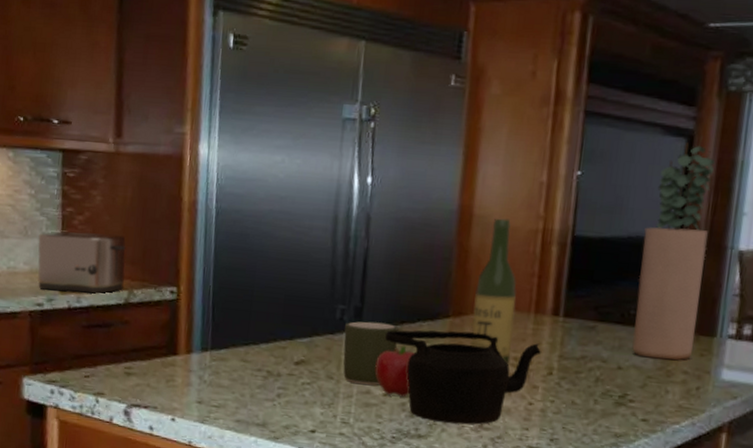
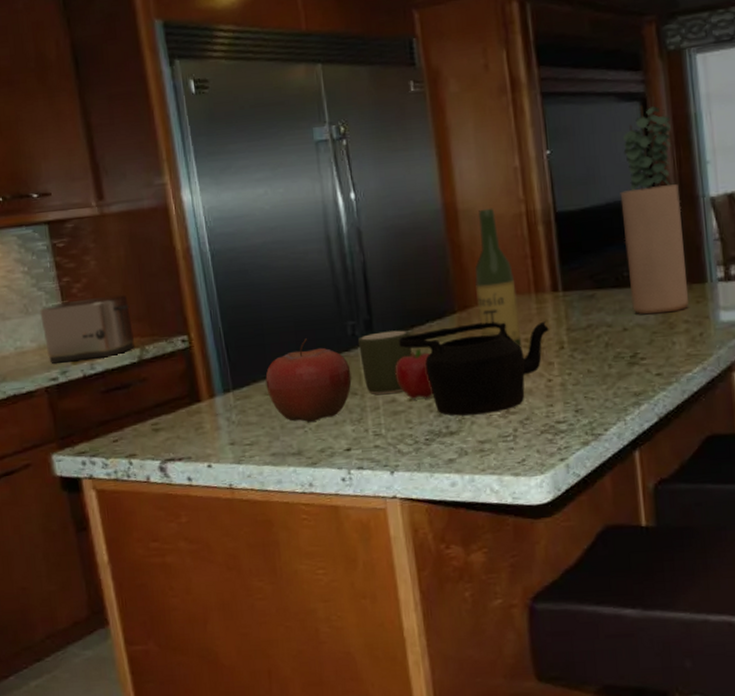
fruit: none [244,313,332,397] -> present [265,338,352,422]

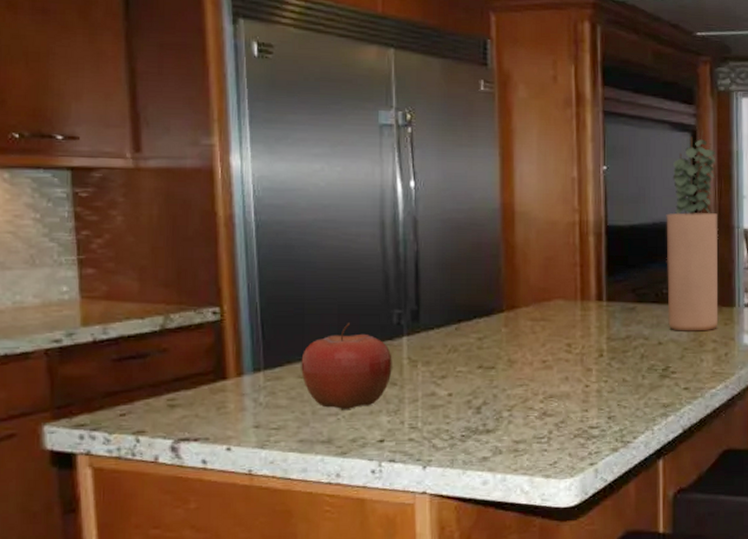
toaster: present [39,294,134,364] -> none [48,255,158,324]
mug: present [358,330,412,395] -> none [403,323,456,387]
fruit: present [395,348,434,399] -> none [437,343,474,394]
teapot: present [399,321,549,416] -> none [444,324,591,414]
wine bottle: present [475,208,522,348] -> none [525,213,564,352]

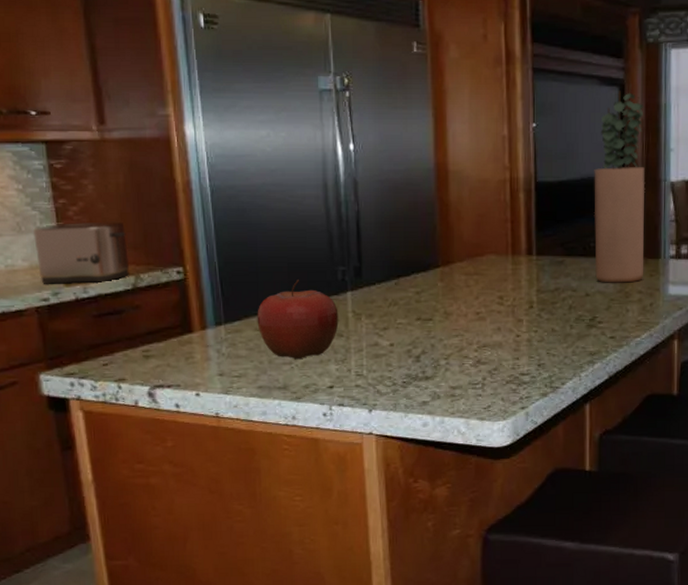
toaster: none [48,255,158,324] -> present [32,221,129,284]

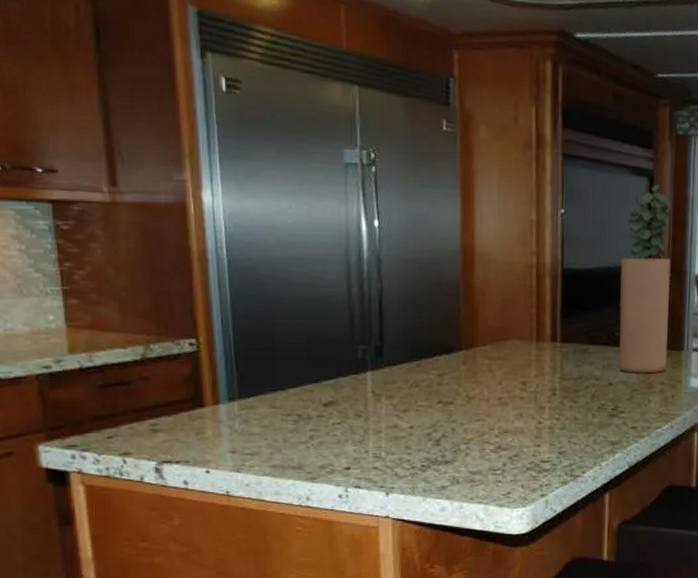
toaster: present [32,221,129,284] -> none [35,287,138,352]
fruit: present [257,280,339,359] -> none [273,357,358,438]

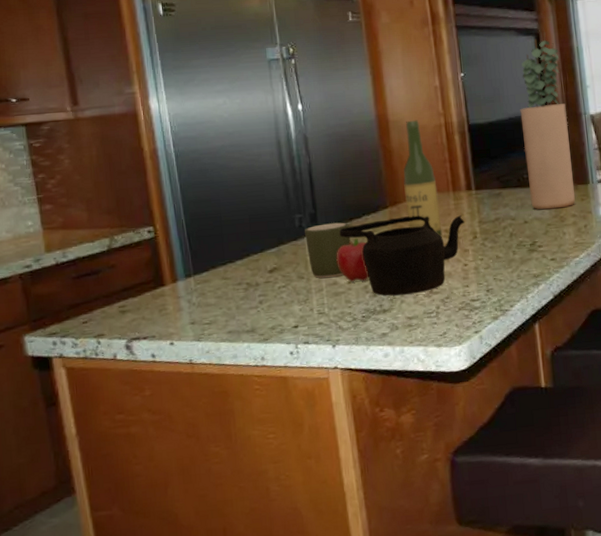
mug: none [368,359,418,420] -> present [305,222,351,279]
fruit: none [400,379,435,427] -> present [336,238,369,282]
teapot: none [406,362,545,447] -> present [339,215,465,296]
wine bottle: none [483,255,520,390] -> present [403,120,443,238]

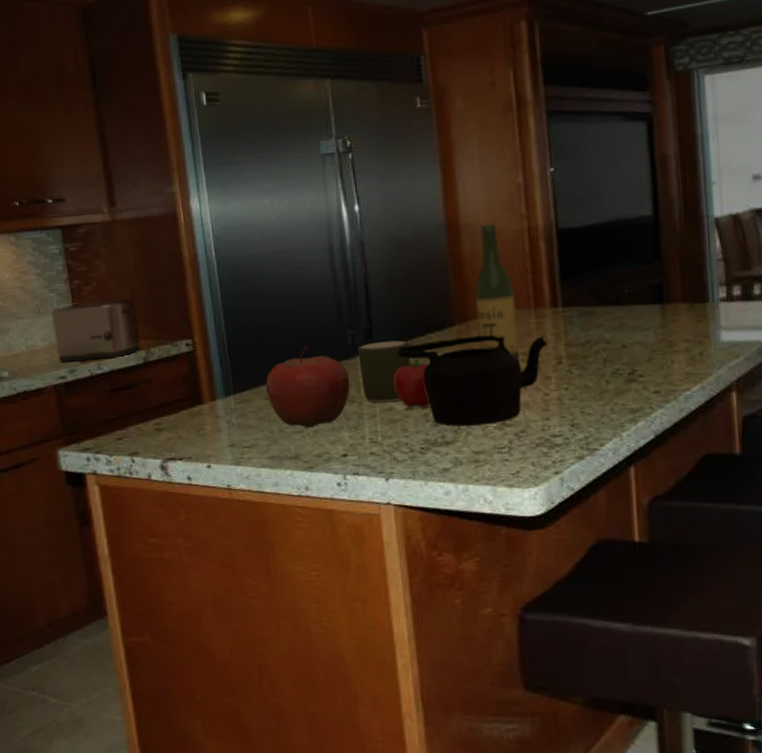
toaster: none [15,189,104,252] -> present [50,298,140,363]
fruit: none [223,229,299,303] -> present [266,346,350,427]
vase: present [520,32,576,210] -> none [623,116,690,333]

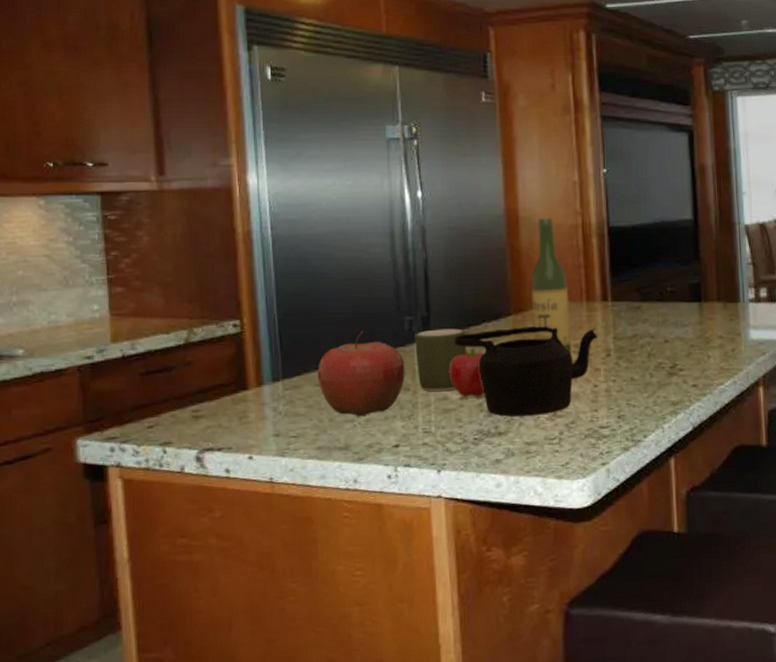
toaster: present [50,298,140,363] -> none [80,273,182,341]

